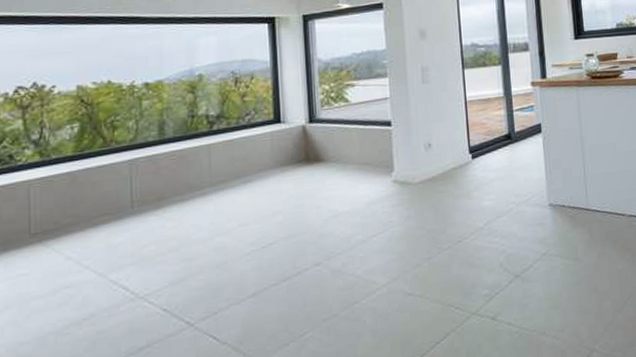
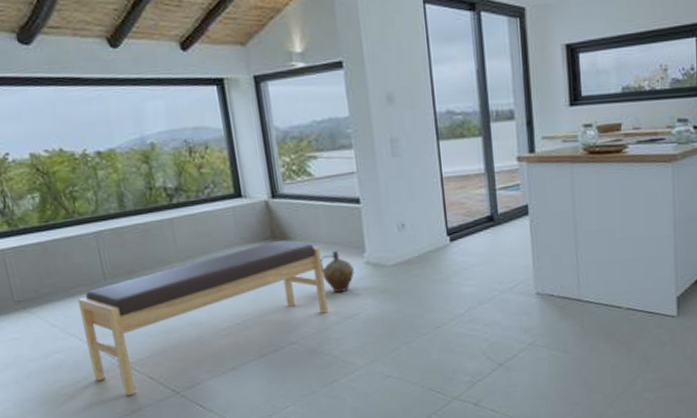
bench: none [99,162,355,332] -> present [77,240,328,396]
ceramic jug: none [350,170,382,211] -> present [320,250,354,292]

